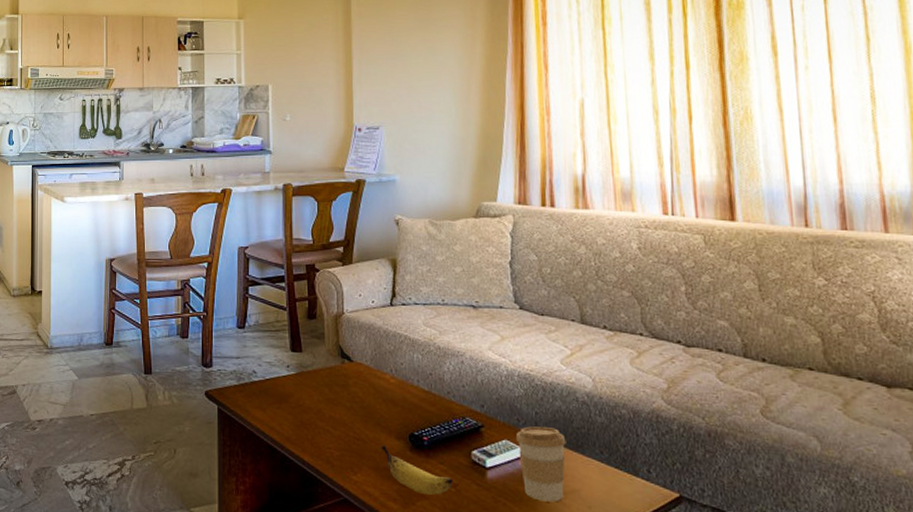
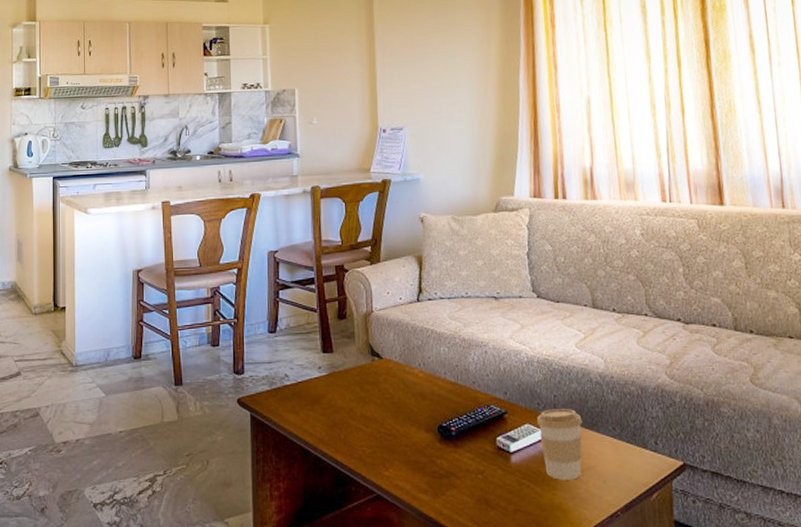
banana: present [381,444,453,495] -> none [412,438,480,483]

